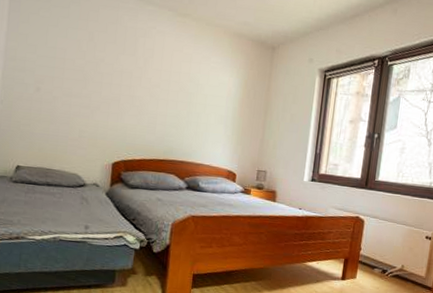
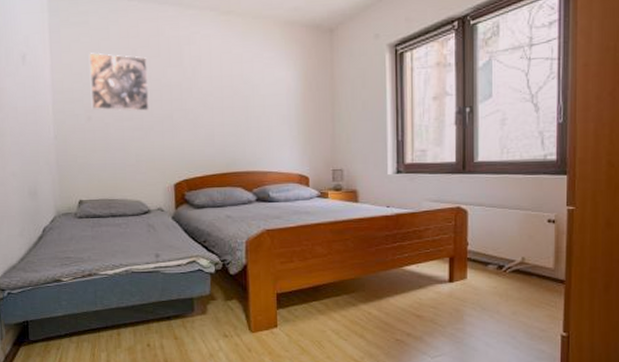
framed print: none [43,27,103,92] -> present [88,52,149,112]

